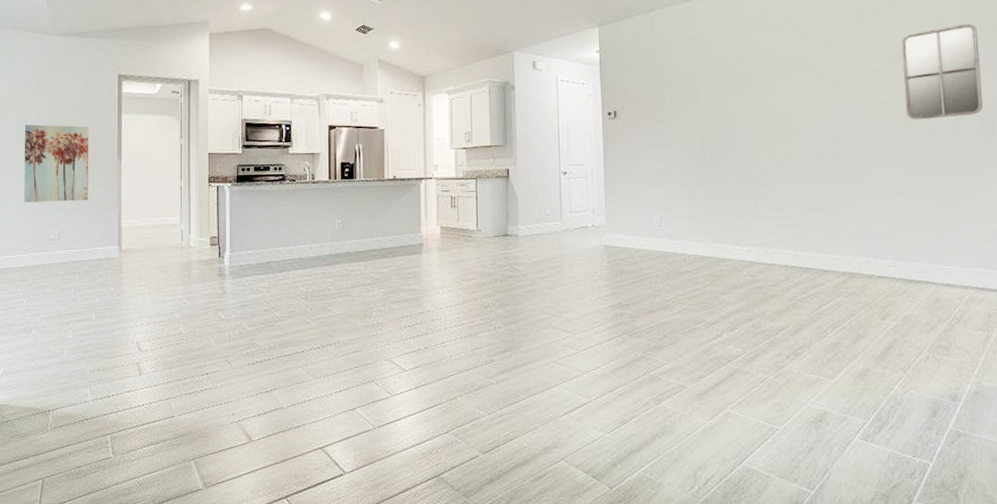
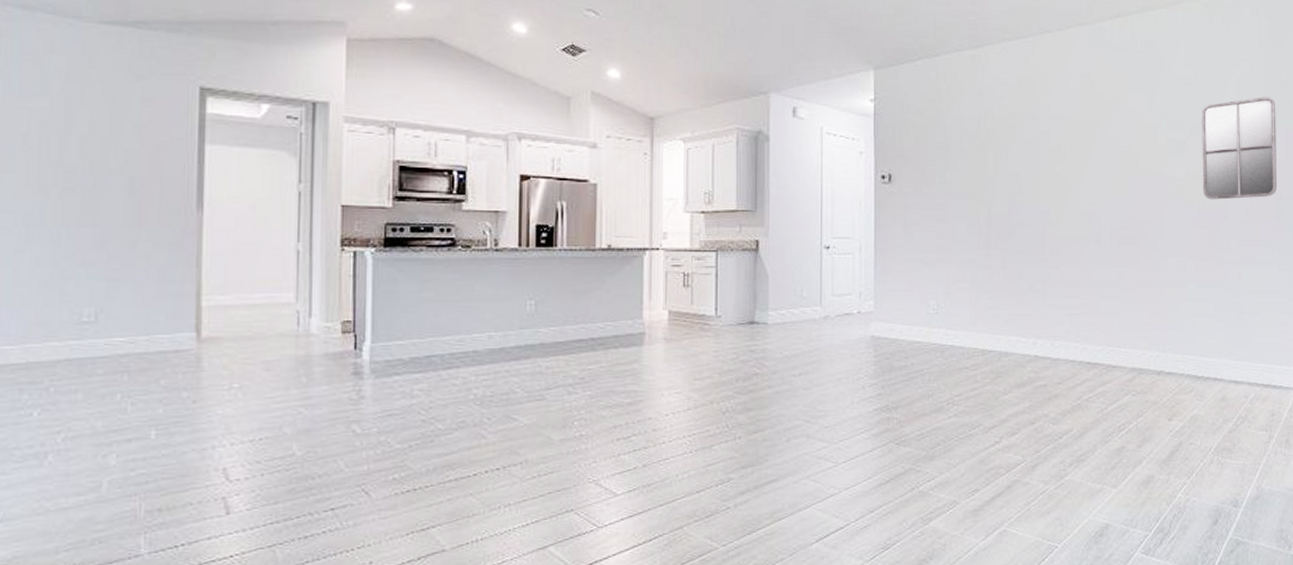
wall art: present [24,124,89,202] -> none [37,152,150,268]

